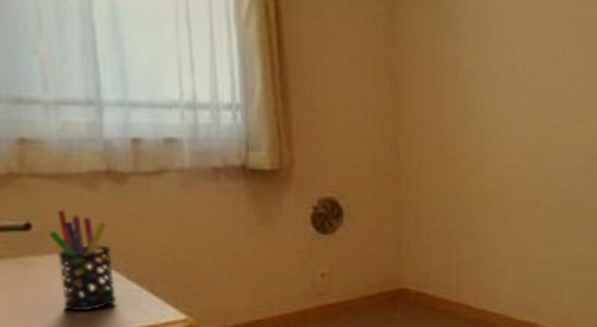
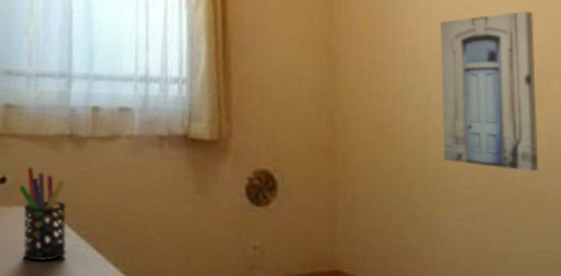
wall art: none [497,34,580,185] -> present [440,11,539,172]

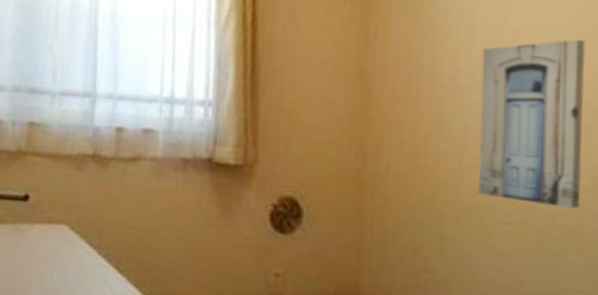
pen holder: present [19,166,67,262] -> none [41,185,89,279]

